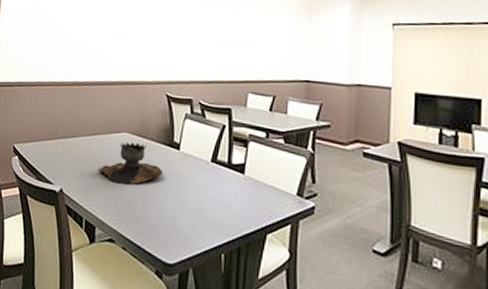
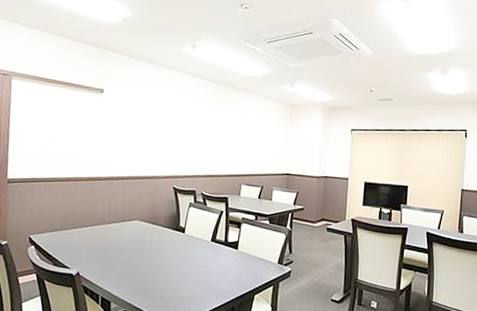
brazier: present [97,142,163,184] -> none [112,228,171,264]

